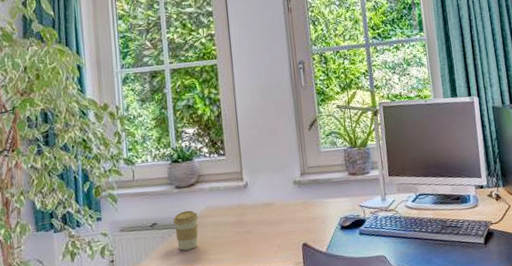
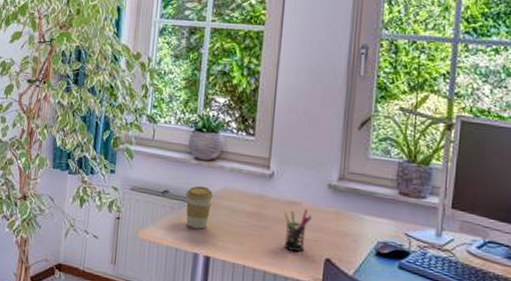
pen holder: none [261,206,285,246] -> present [283,209,311,252]

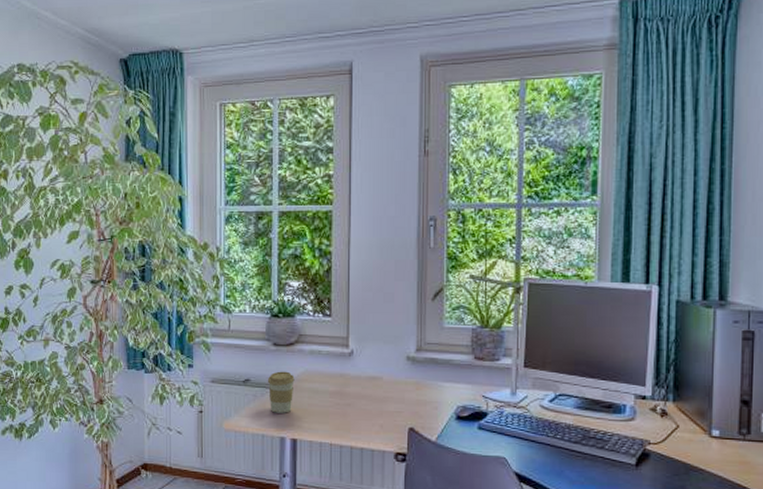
pen holder: present [283,209,311,252] -> none [365,383,393,424]

